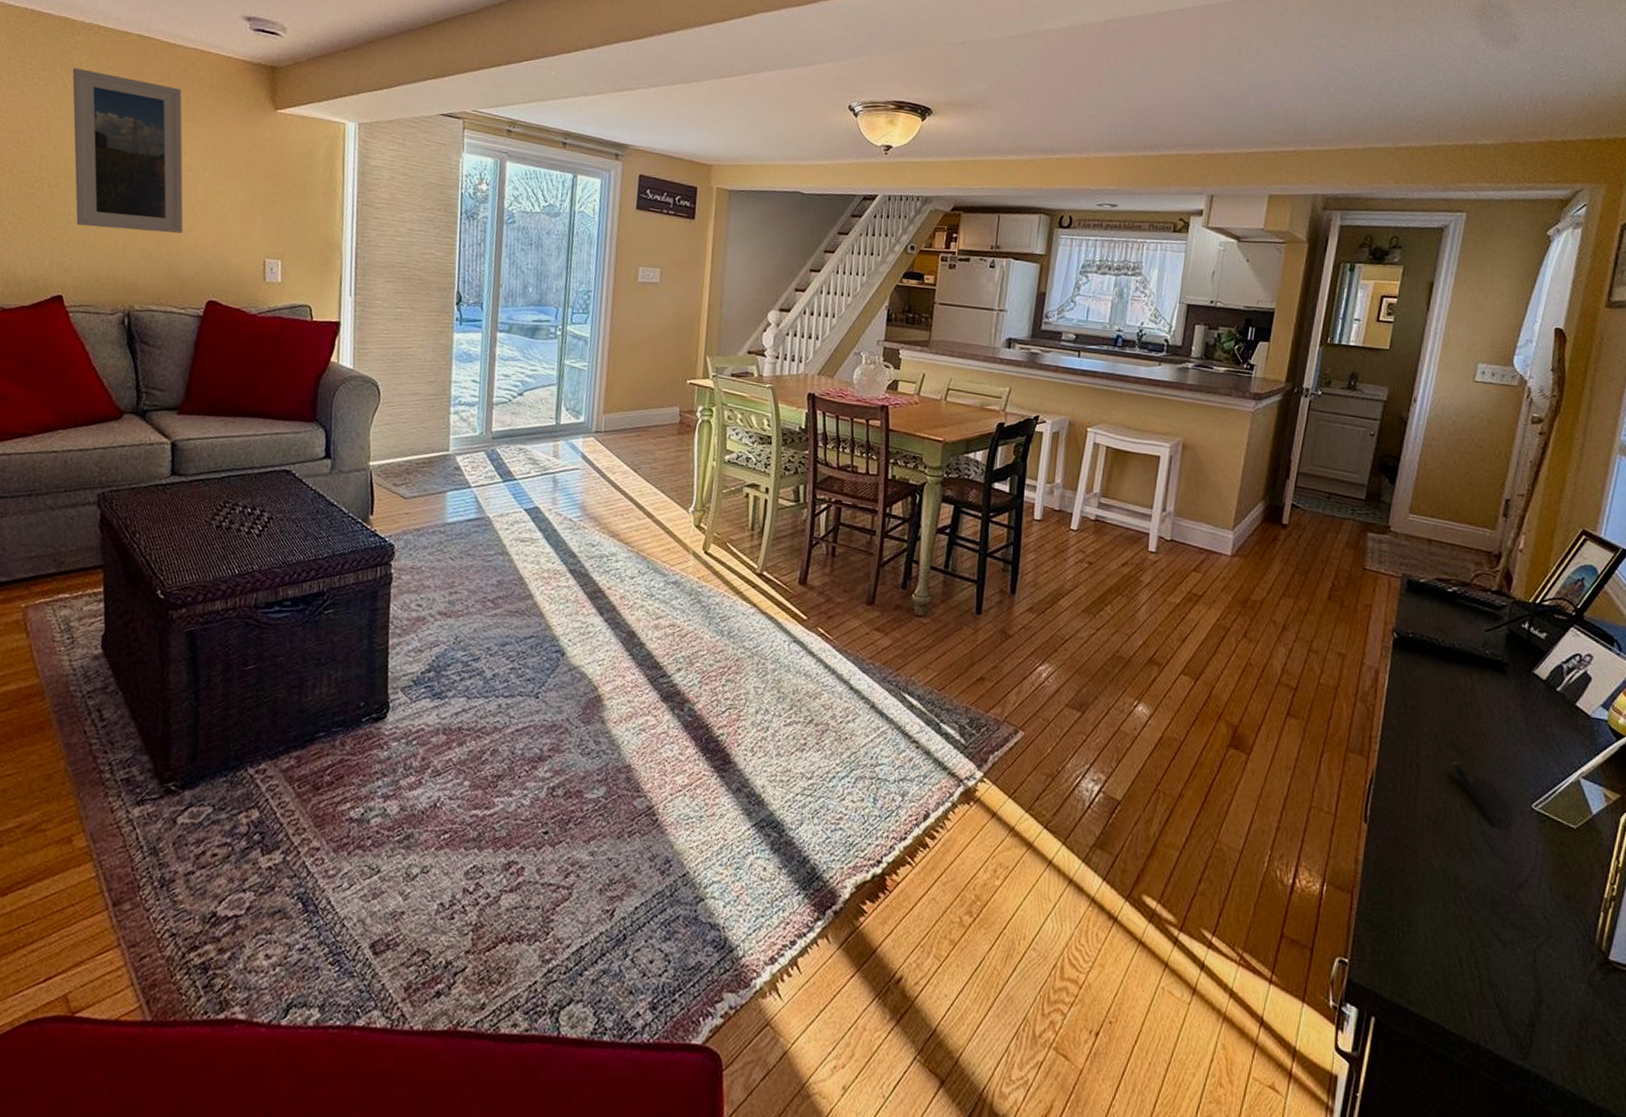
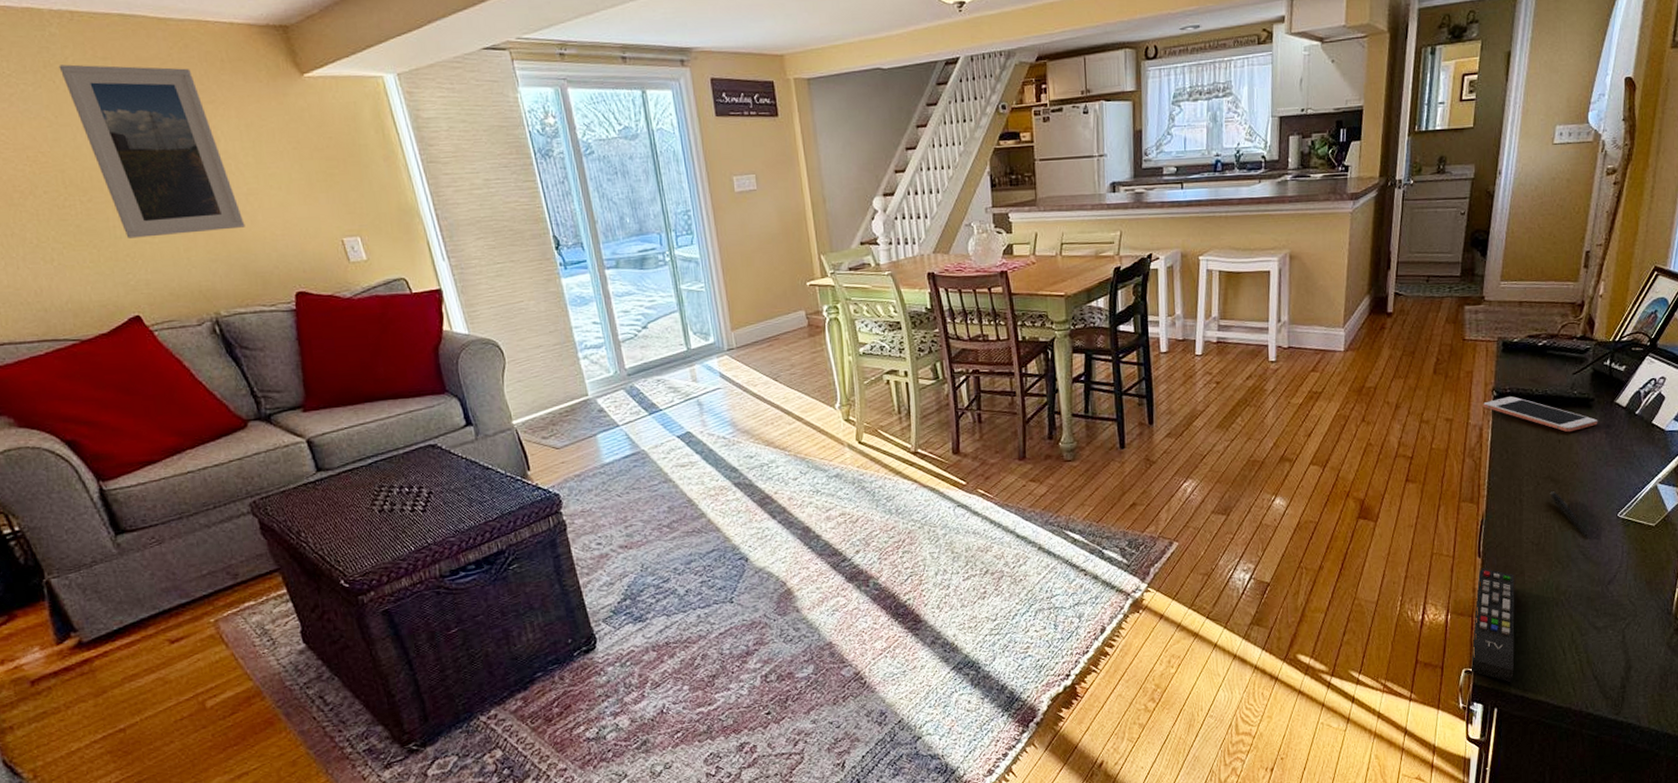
remote control: none [1346,836,1406,988] -> present [1471,568,1515,683]
cell phone: none [1381,641,1512,697] -> present [1483,396,1598,433]

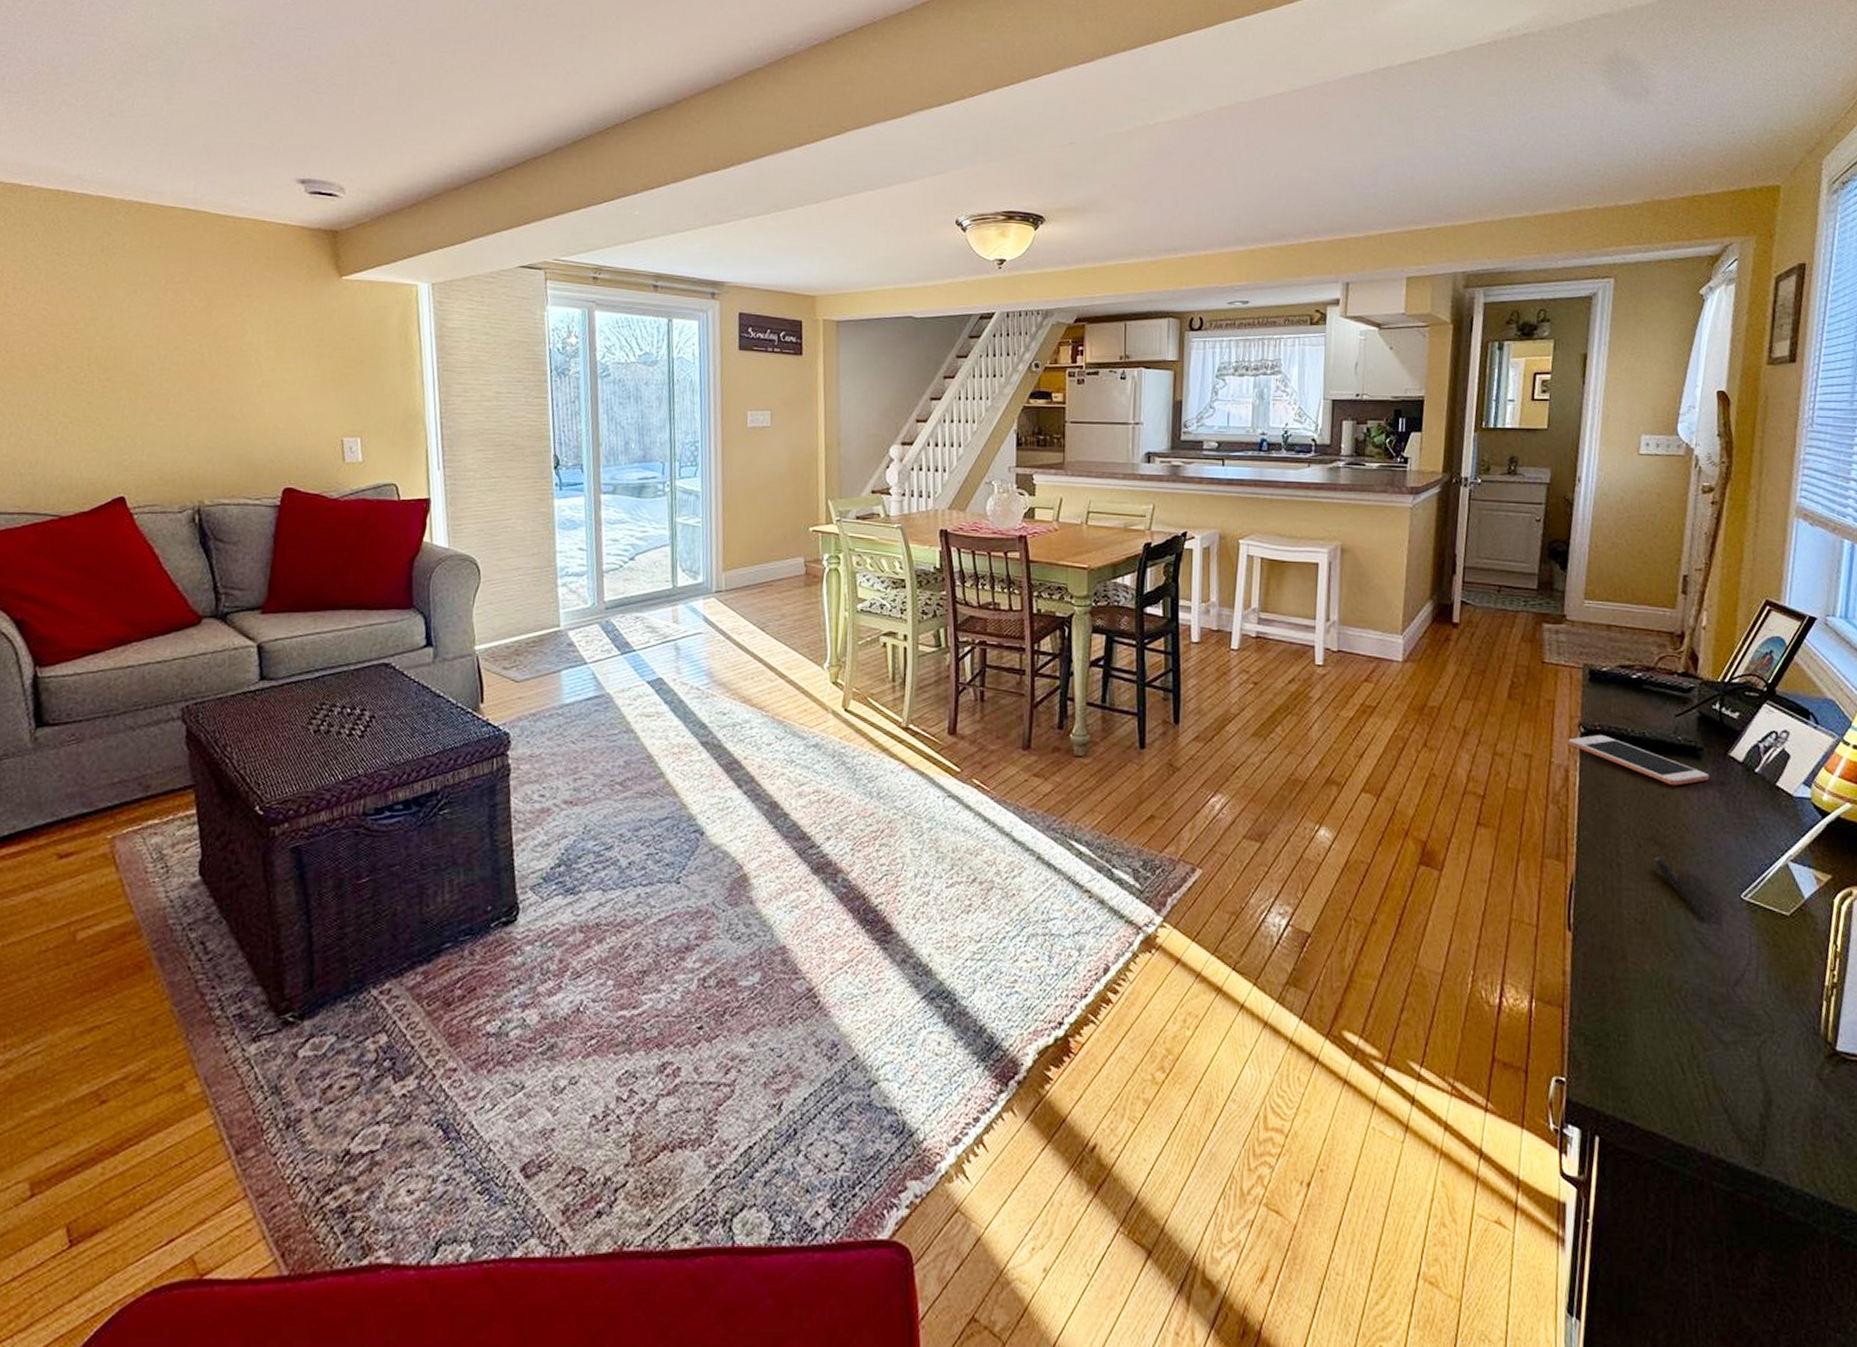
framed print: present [58,64,245,238] -> none [115,250,251,420]
remote control: present [1471,568,1515,683] -> none [1563,945,1619,1103]

